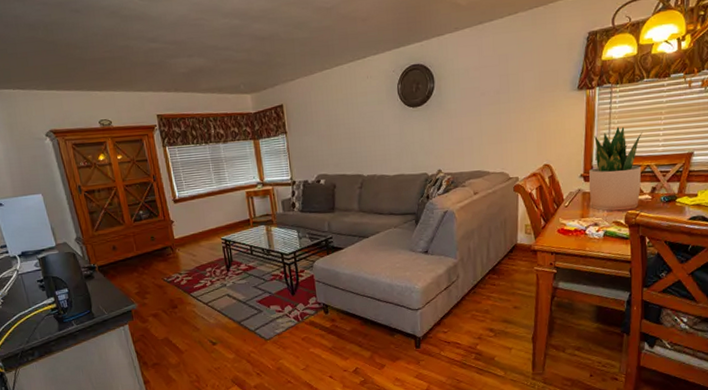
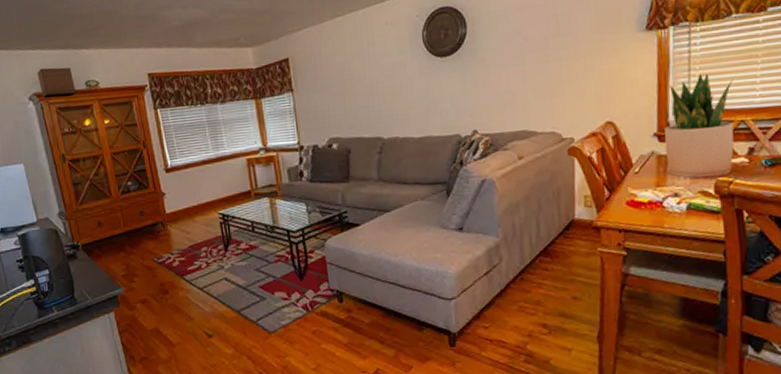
decorative box: none [53,107,90,135] -> present [37,67,76,99]

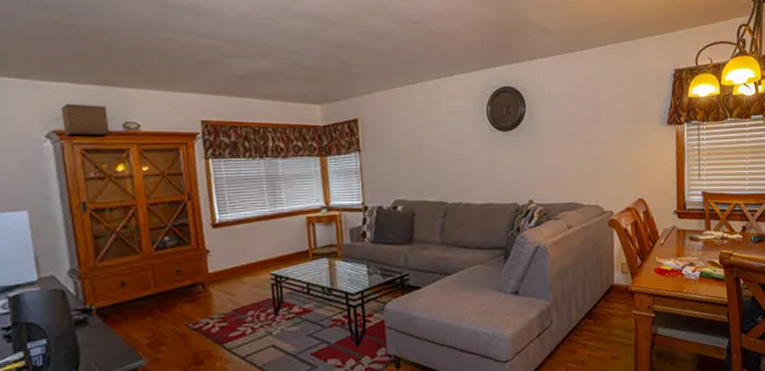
planter: present [664,73,734,178] -> none [682,163,732,250]

